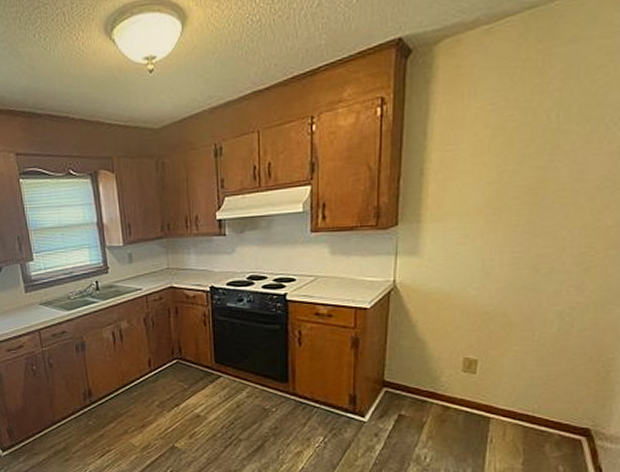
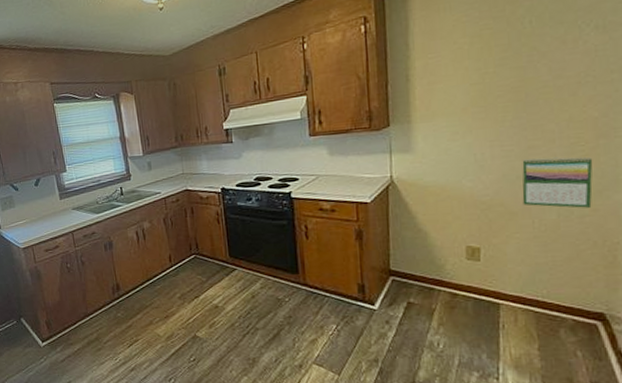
calendar: none [525,267,601,322] -> present [522,156,593,208]

